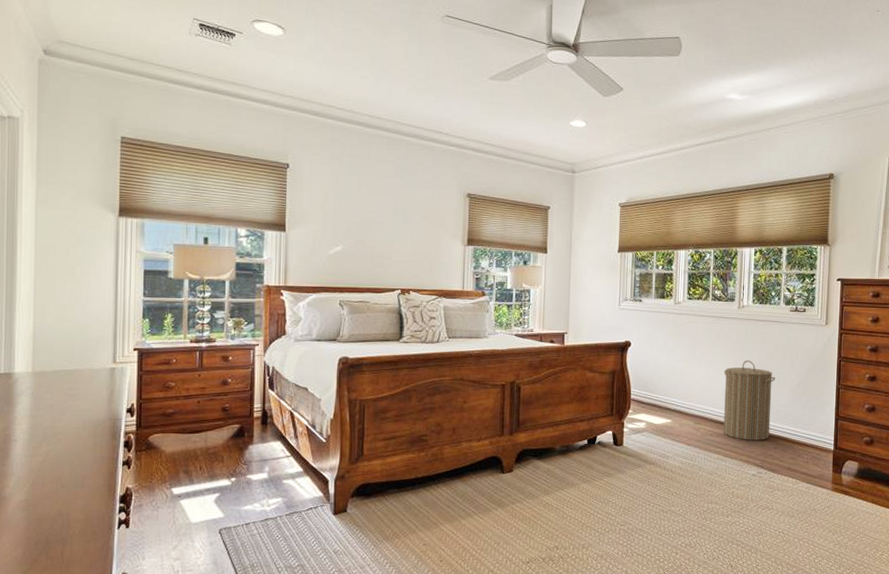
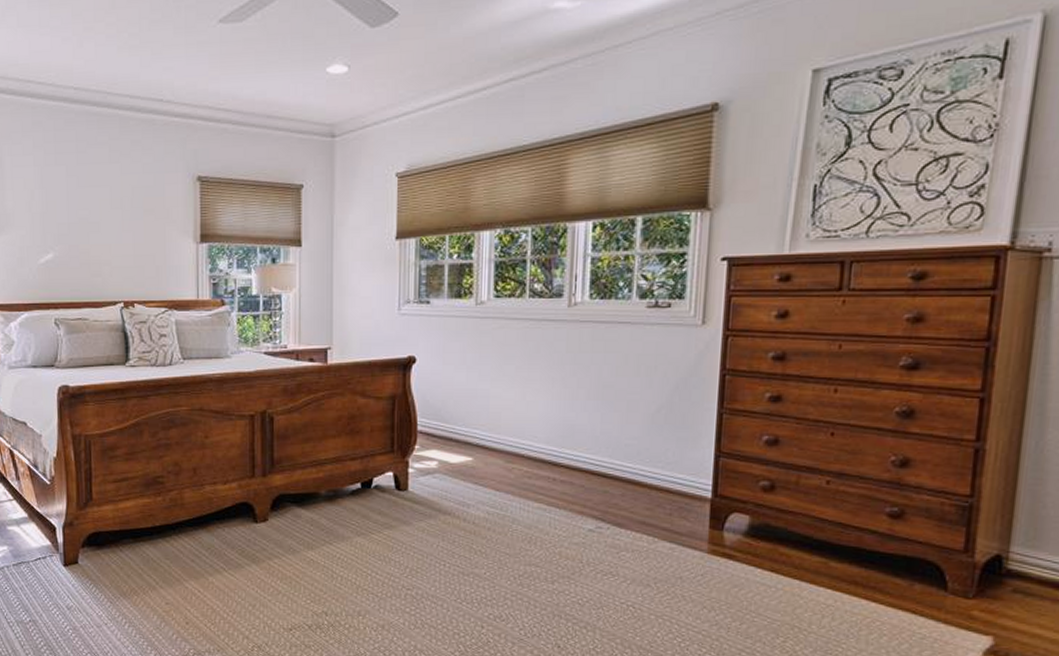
laundry hamper: present [723,360,775,441] -> none [547,377,624,485]

